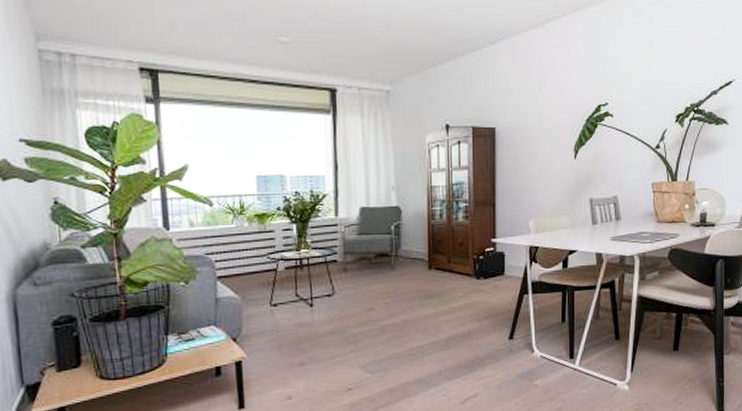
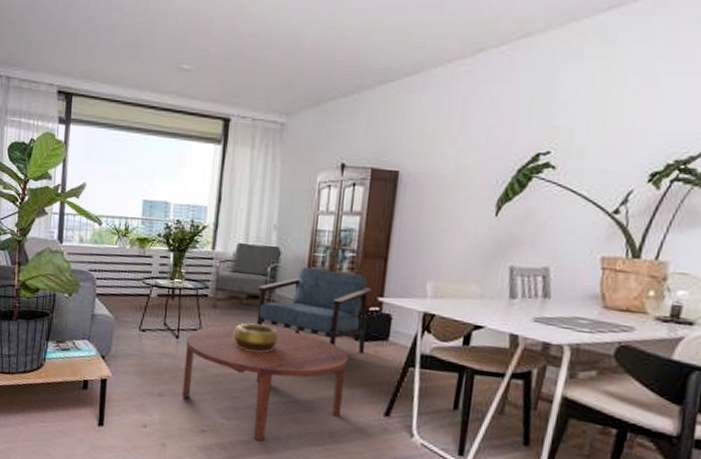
coffee table: none [321,281,473,386] -> present [182,325,349,442]
decorative bowl: none [367,279,410,306] -> present [233,323,279,353]
armchair: none [385,220,486,290] -> present [256,266,372,354]

